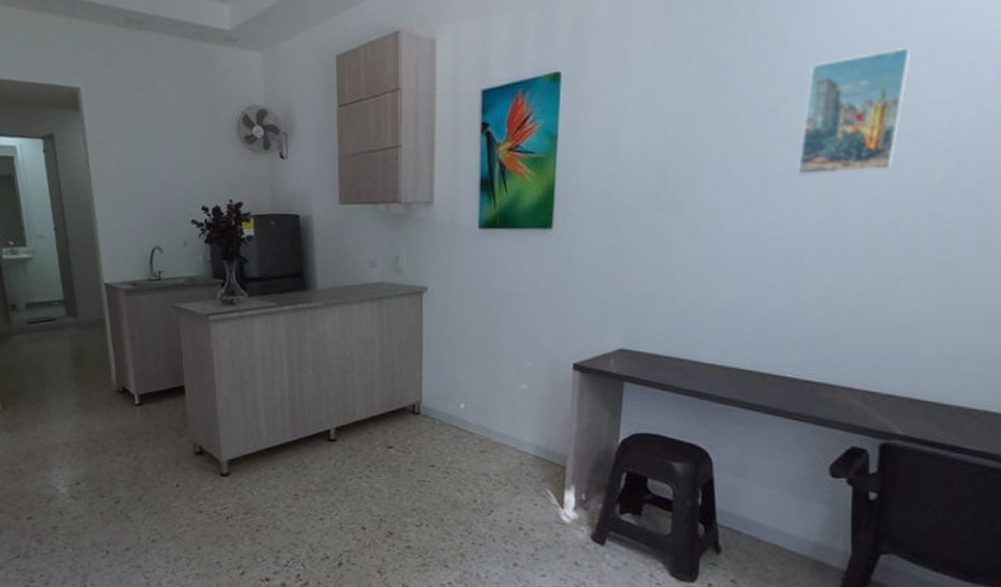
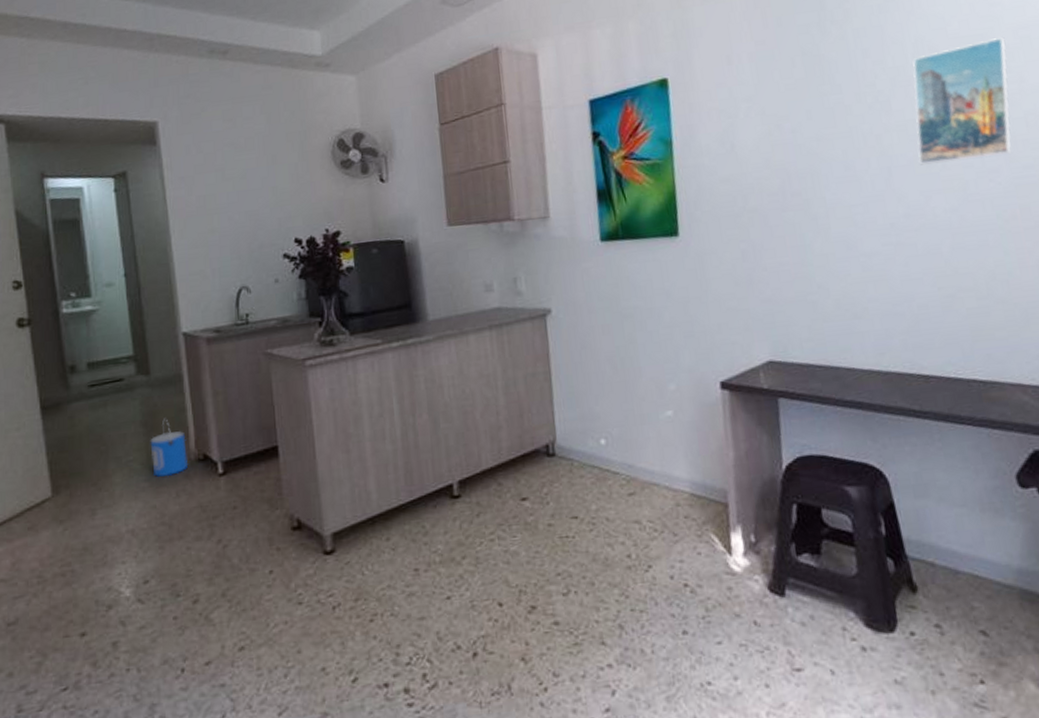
bucket: none [79,355,111,403] -> present [150,419,189,477]

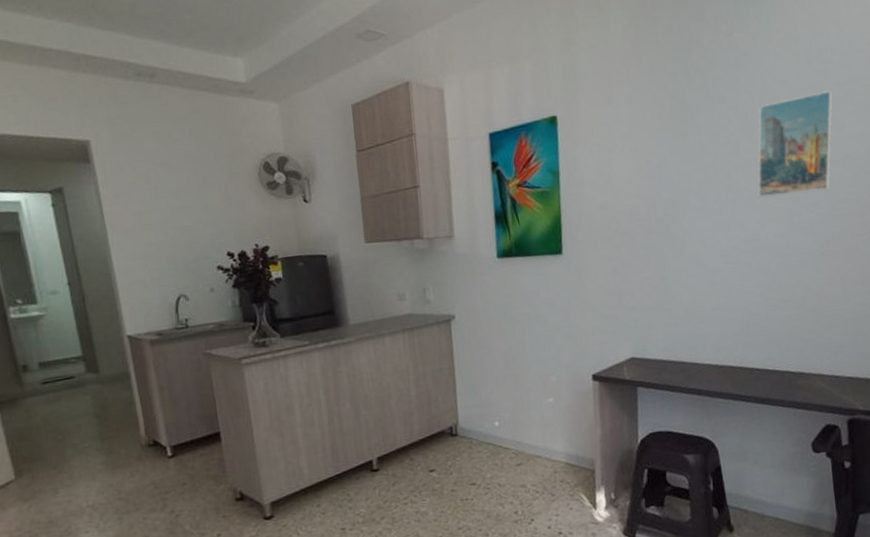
bucket: present [150,419,189,477] -> none [103,411,140,460]

